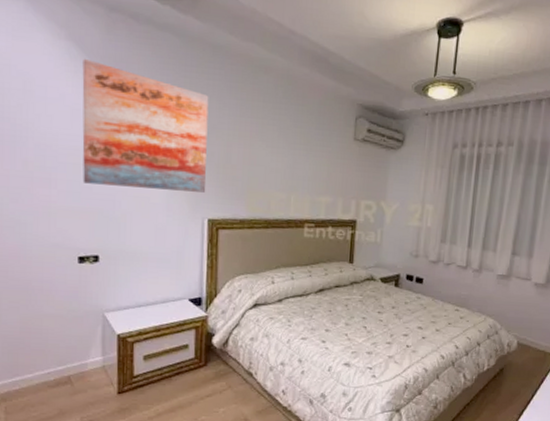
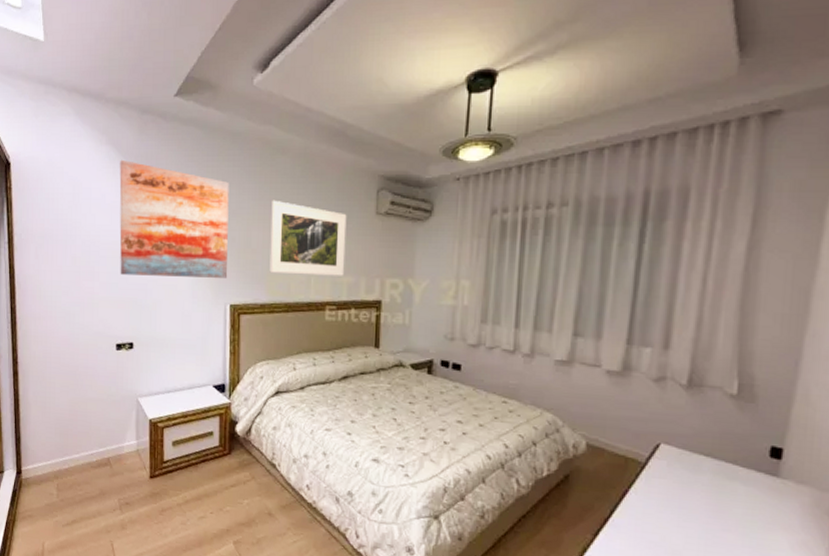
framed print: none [249,117,327,196] -> present [269,200,347,276]

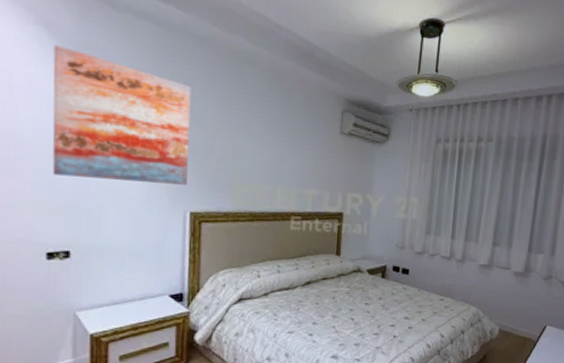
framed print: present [269,200,347,276] -> none [234,110,313,189]

